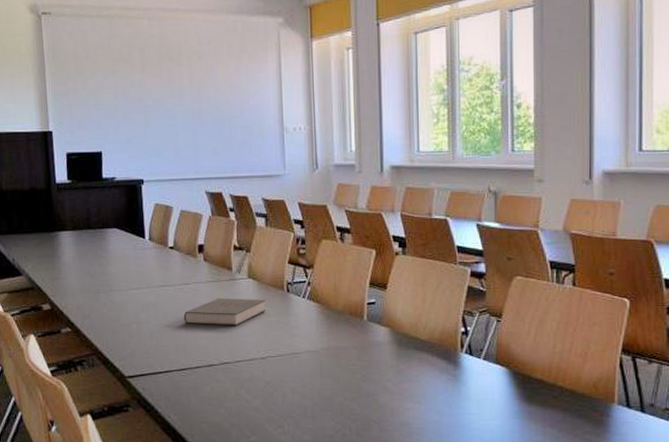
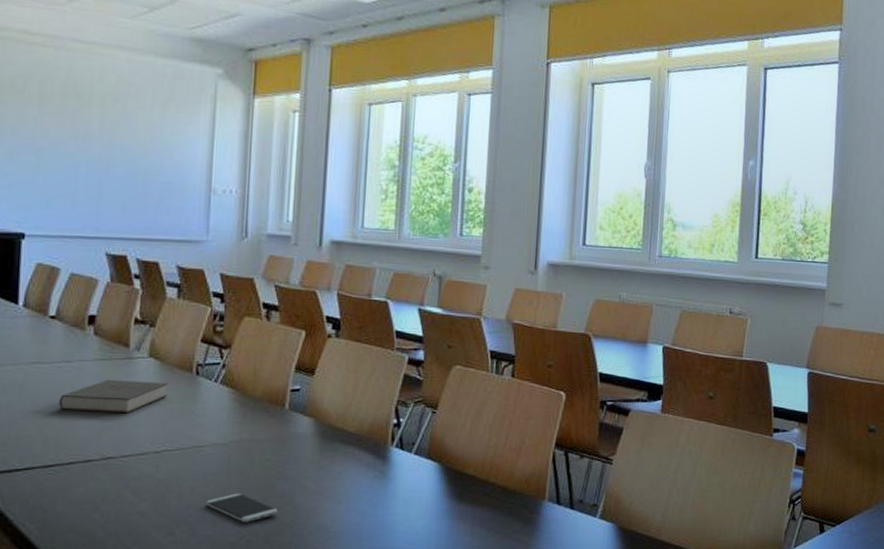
smartphone: none [306,393,366,418] -> present [206,493,279,522]

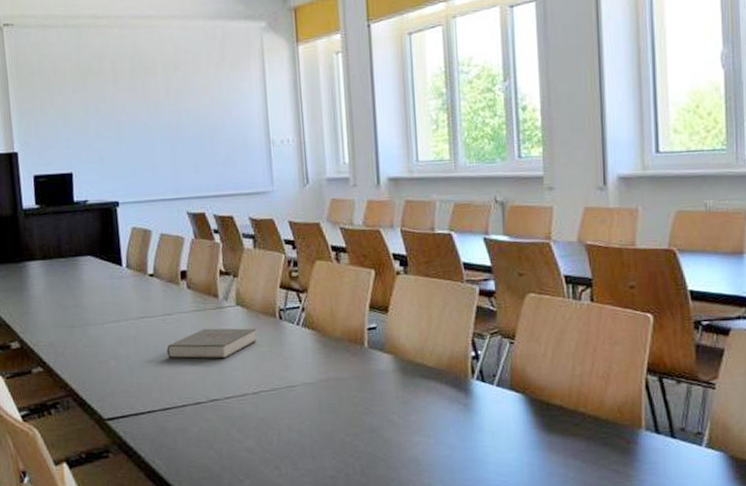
smartphone: present [206,493,279,522] -> none [303,429,371,456]

